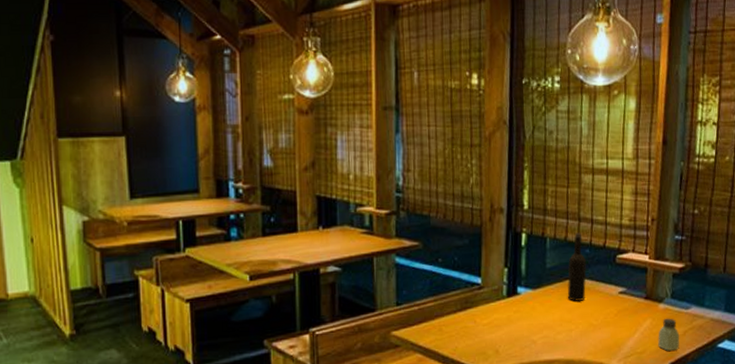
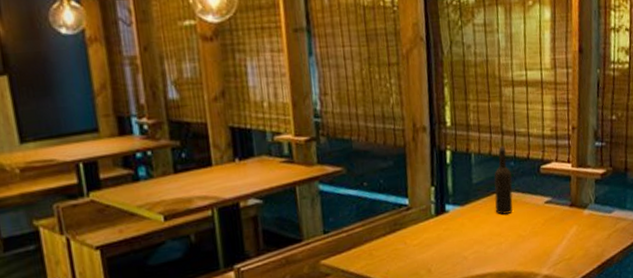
saltshaker: present [658,318,680,351] -> none [584,223,605,255]

